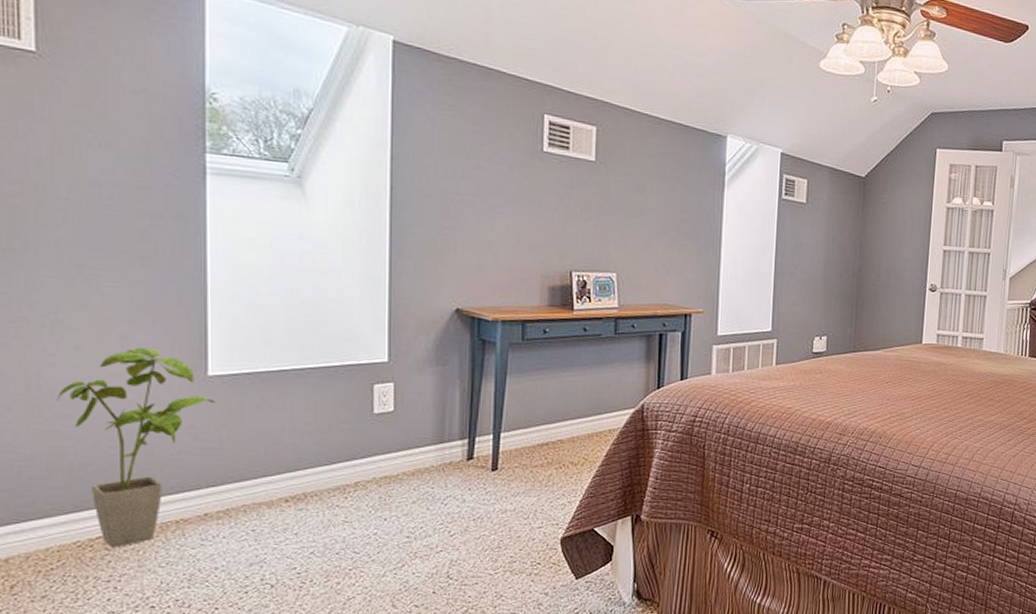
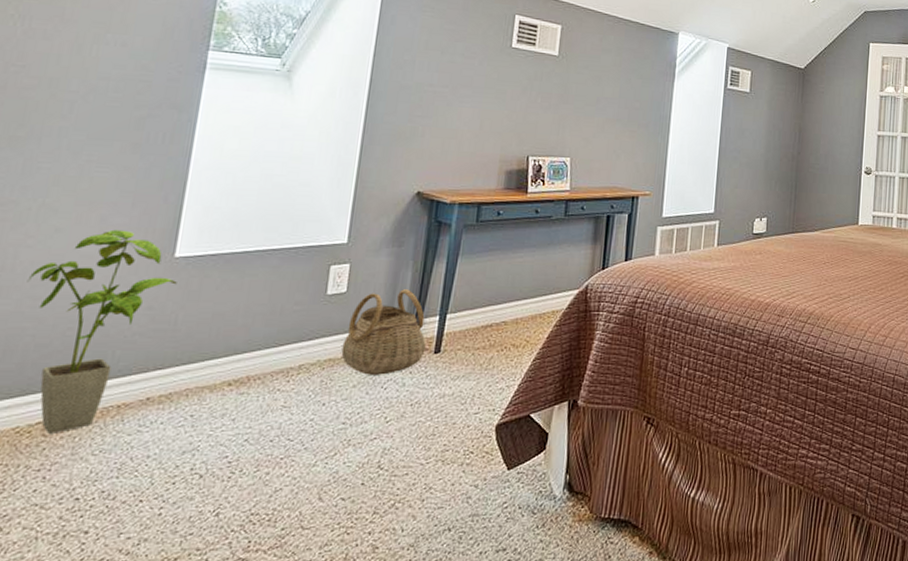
basket: none [396,408,482,492] -> present [341,289,426,375]

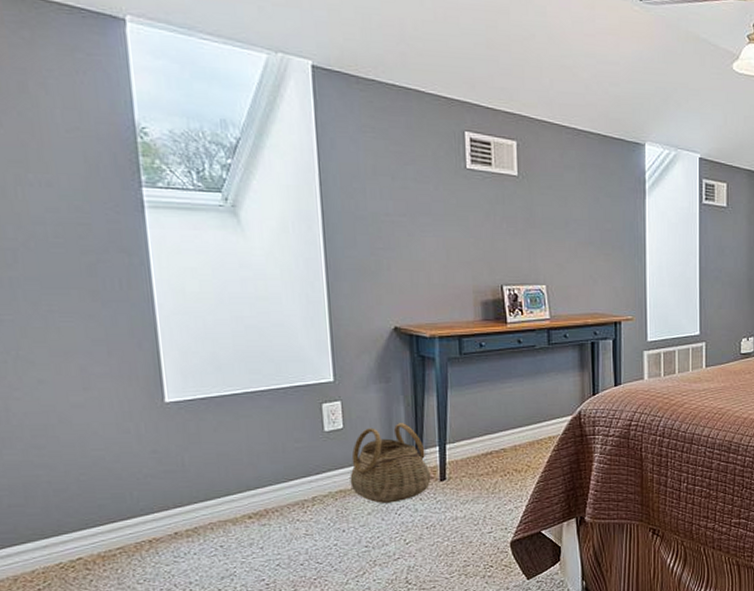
house plant: present [27,229,177,434] -> none [26,378,174,567]

